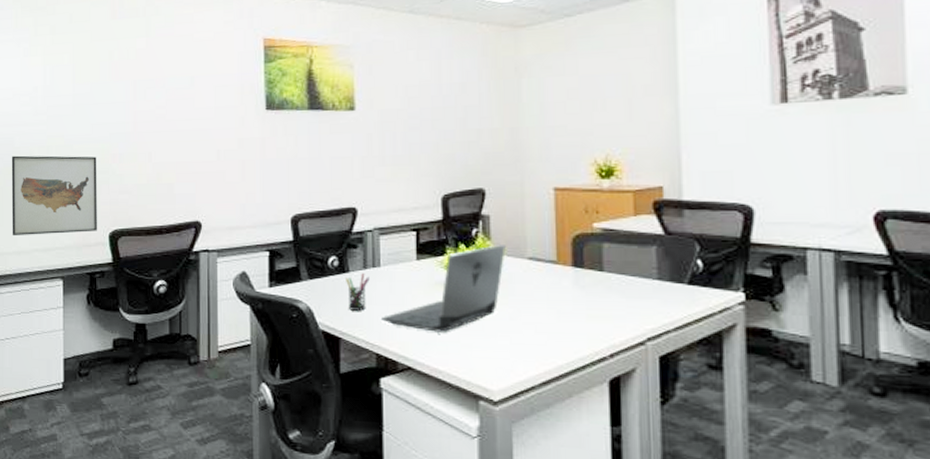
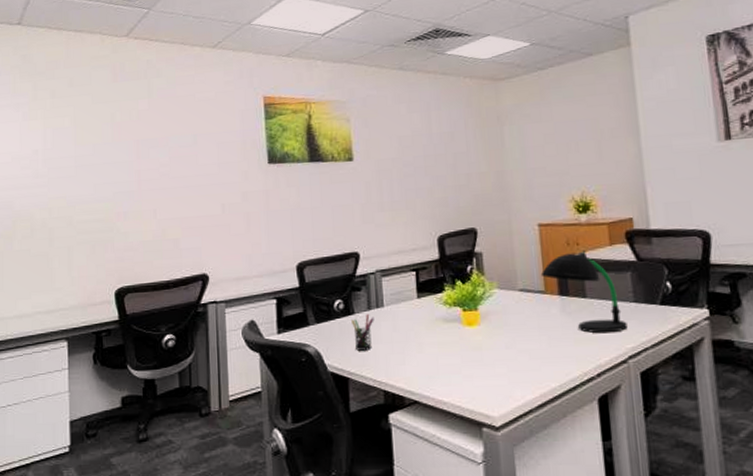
wall art: present [11,155,97,236] -> none [11,216,102,300]
laptop: present [380,245,506,332] -> none [386,279,499,366]
desk lamp: none [553,218,648,311] -> present [540,249,628,333]

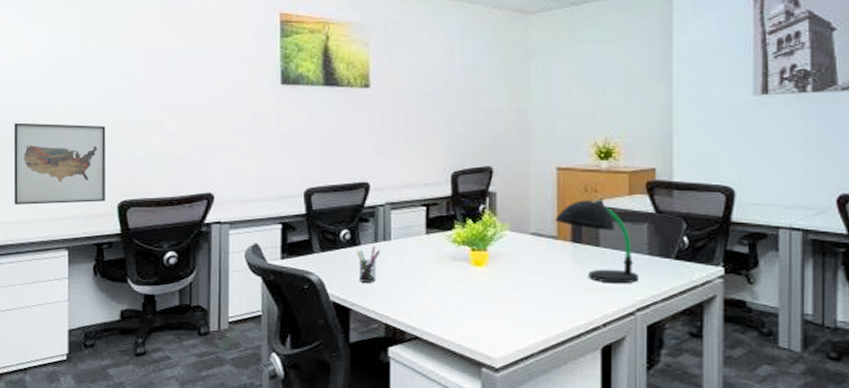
wall art: none [11,216,102,300] -> present [13,122,106,206]

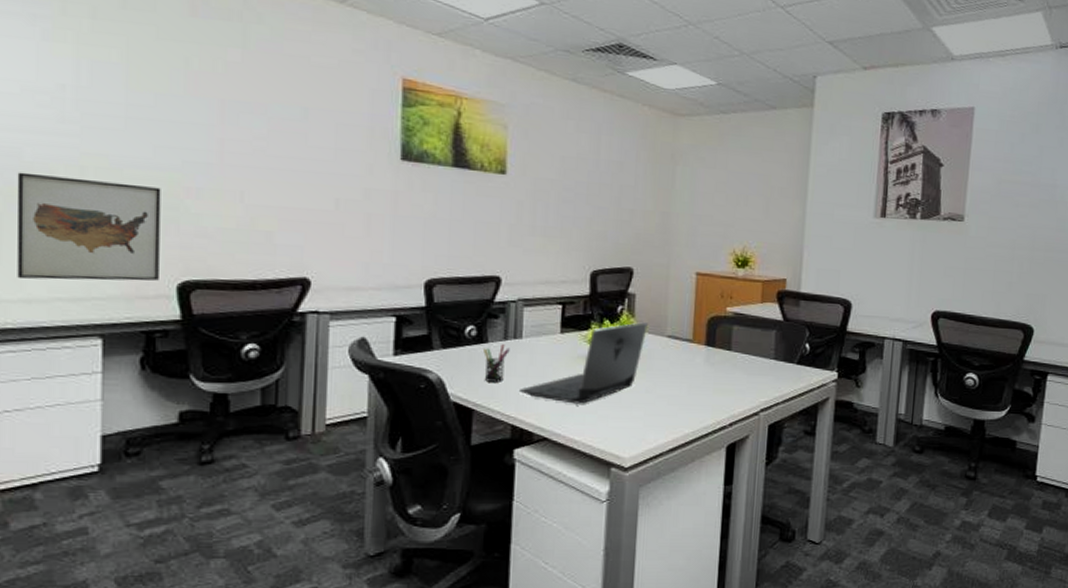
laptop: none [390,220,510,303] -> present [518,322,648,404]
desk lamp: present [554,197,639,284] -> none [691,303,765,386]

